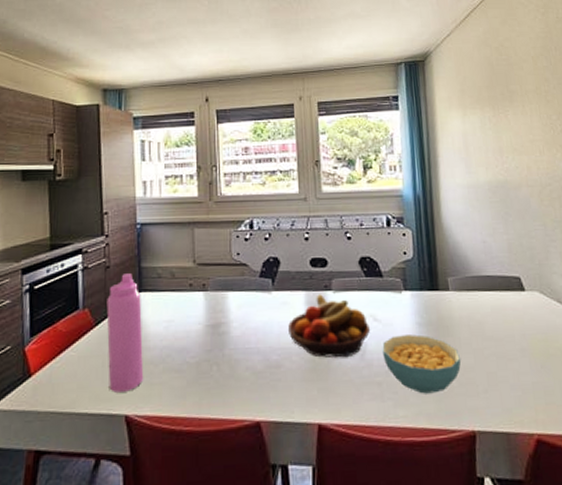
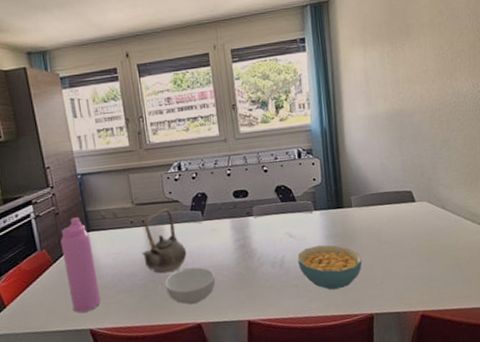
teapot: none [198,271,251,352] -> present [142,208,187,274]
cereal bowl: none [222,347,282,396] -> present [165,267,216,305]
fruit bowl: present [288,294,371,358] -> none [218,220,288,270]

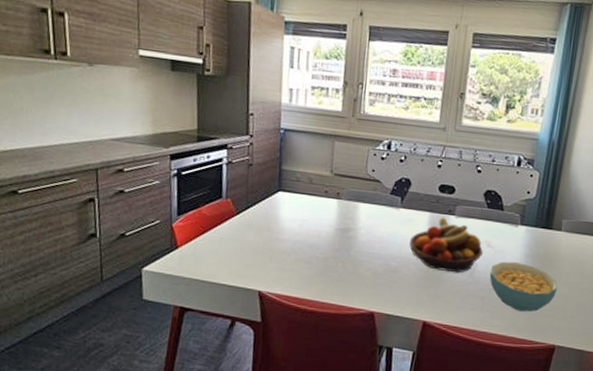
water bottle: present [60,217,102,313] -> none [246,173,280,273]
teapot: present [142,208,187,274] -> none [329,185,377,253]
cereal bowl: present [165,267,216,305] -> none [346,252,400,292]
fruit bowl: none [218,220,288,270] -> present [409,217,484,273]

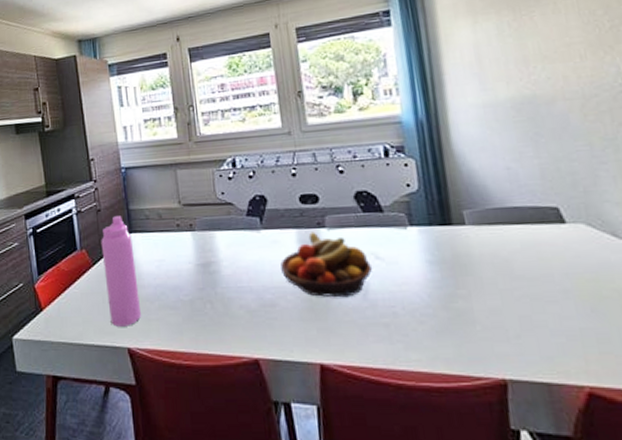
water bottle: none [246,173,280,273] -> present [101,216,142,327]
cereal bowl: present [489,261,558,312] -> none [387,273,485,338]

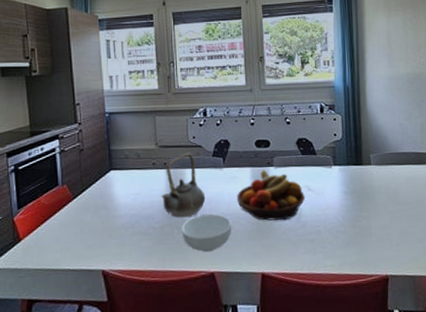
water bottle: present [101,216,142,327] -> none [82,155,117,252]
teapot: none [189,211,242,290] -> present [161,152,206,218]
cereal bowl: none [215,286,277,334] -> present [182,213,232,252]

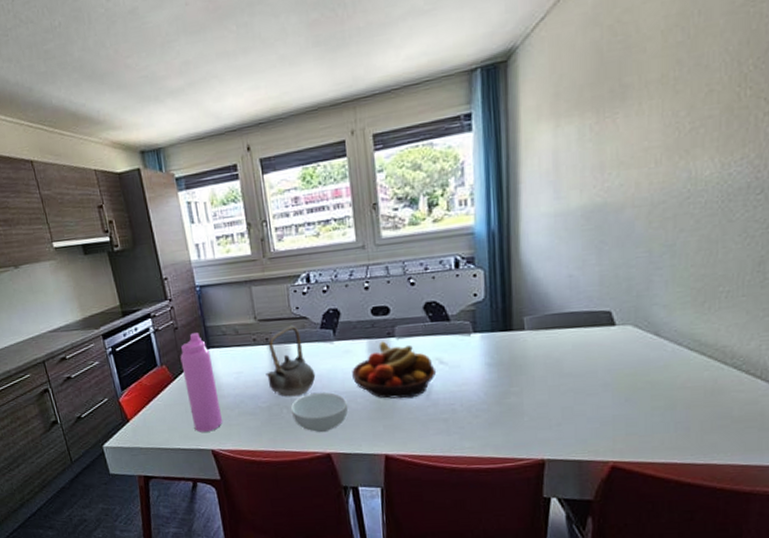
water bottle: none [82,155,117,252] -> present [180,333,223,432]

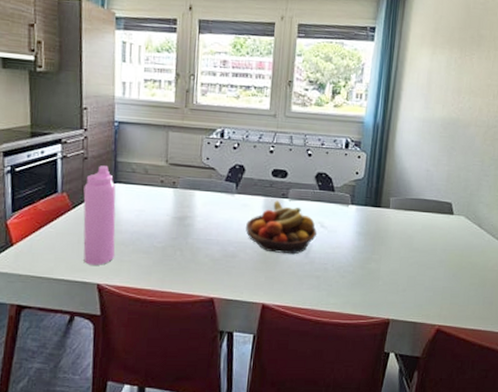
teapot: present [265,325,316,397] -> none [166,173,213,241]
cereal bowl: present [291,392,348,433] -> none [184,239,238,278]

